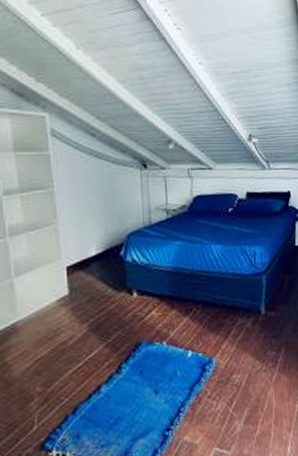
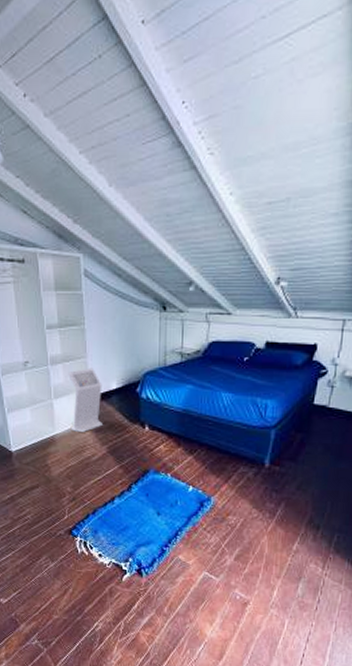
lectern: none [34,234,83,313] -> present [68,368,104,432]

